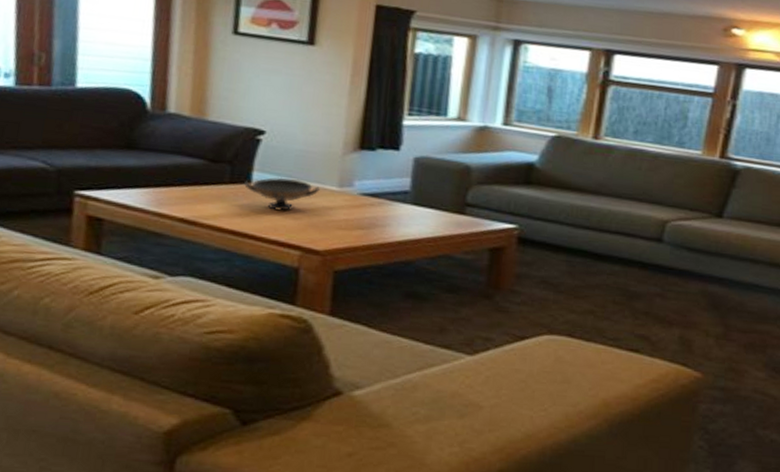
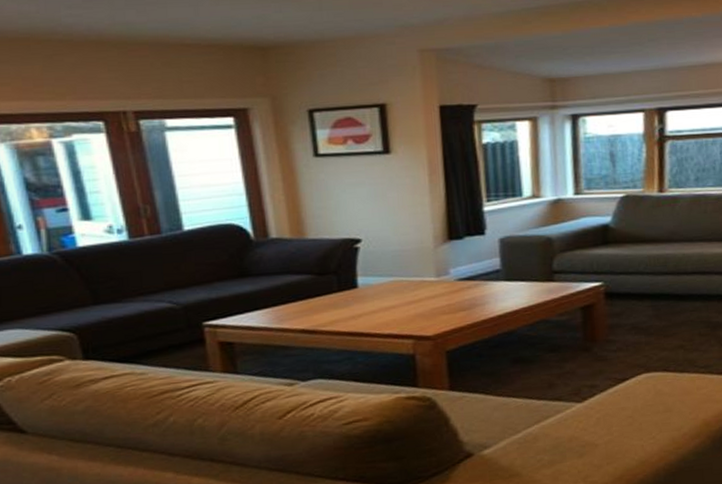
decorative bowl: present [244,177,320,211] -> none [352,276,420,308]

